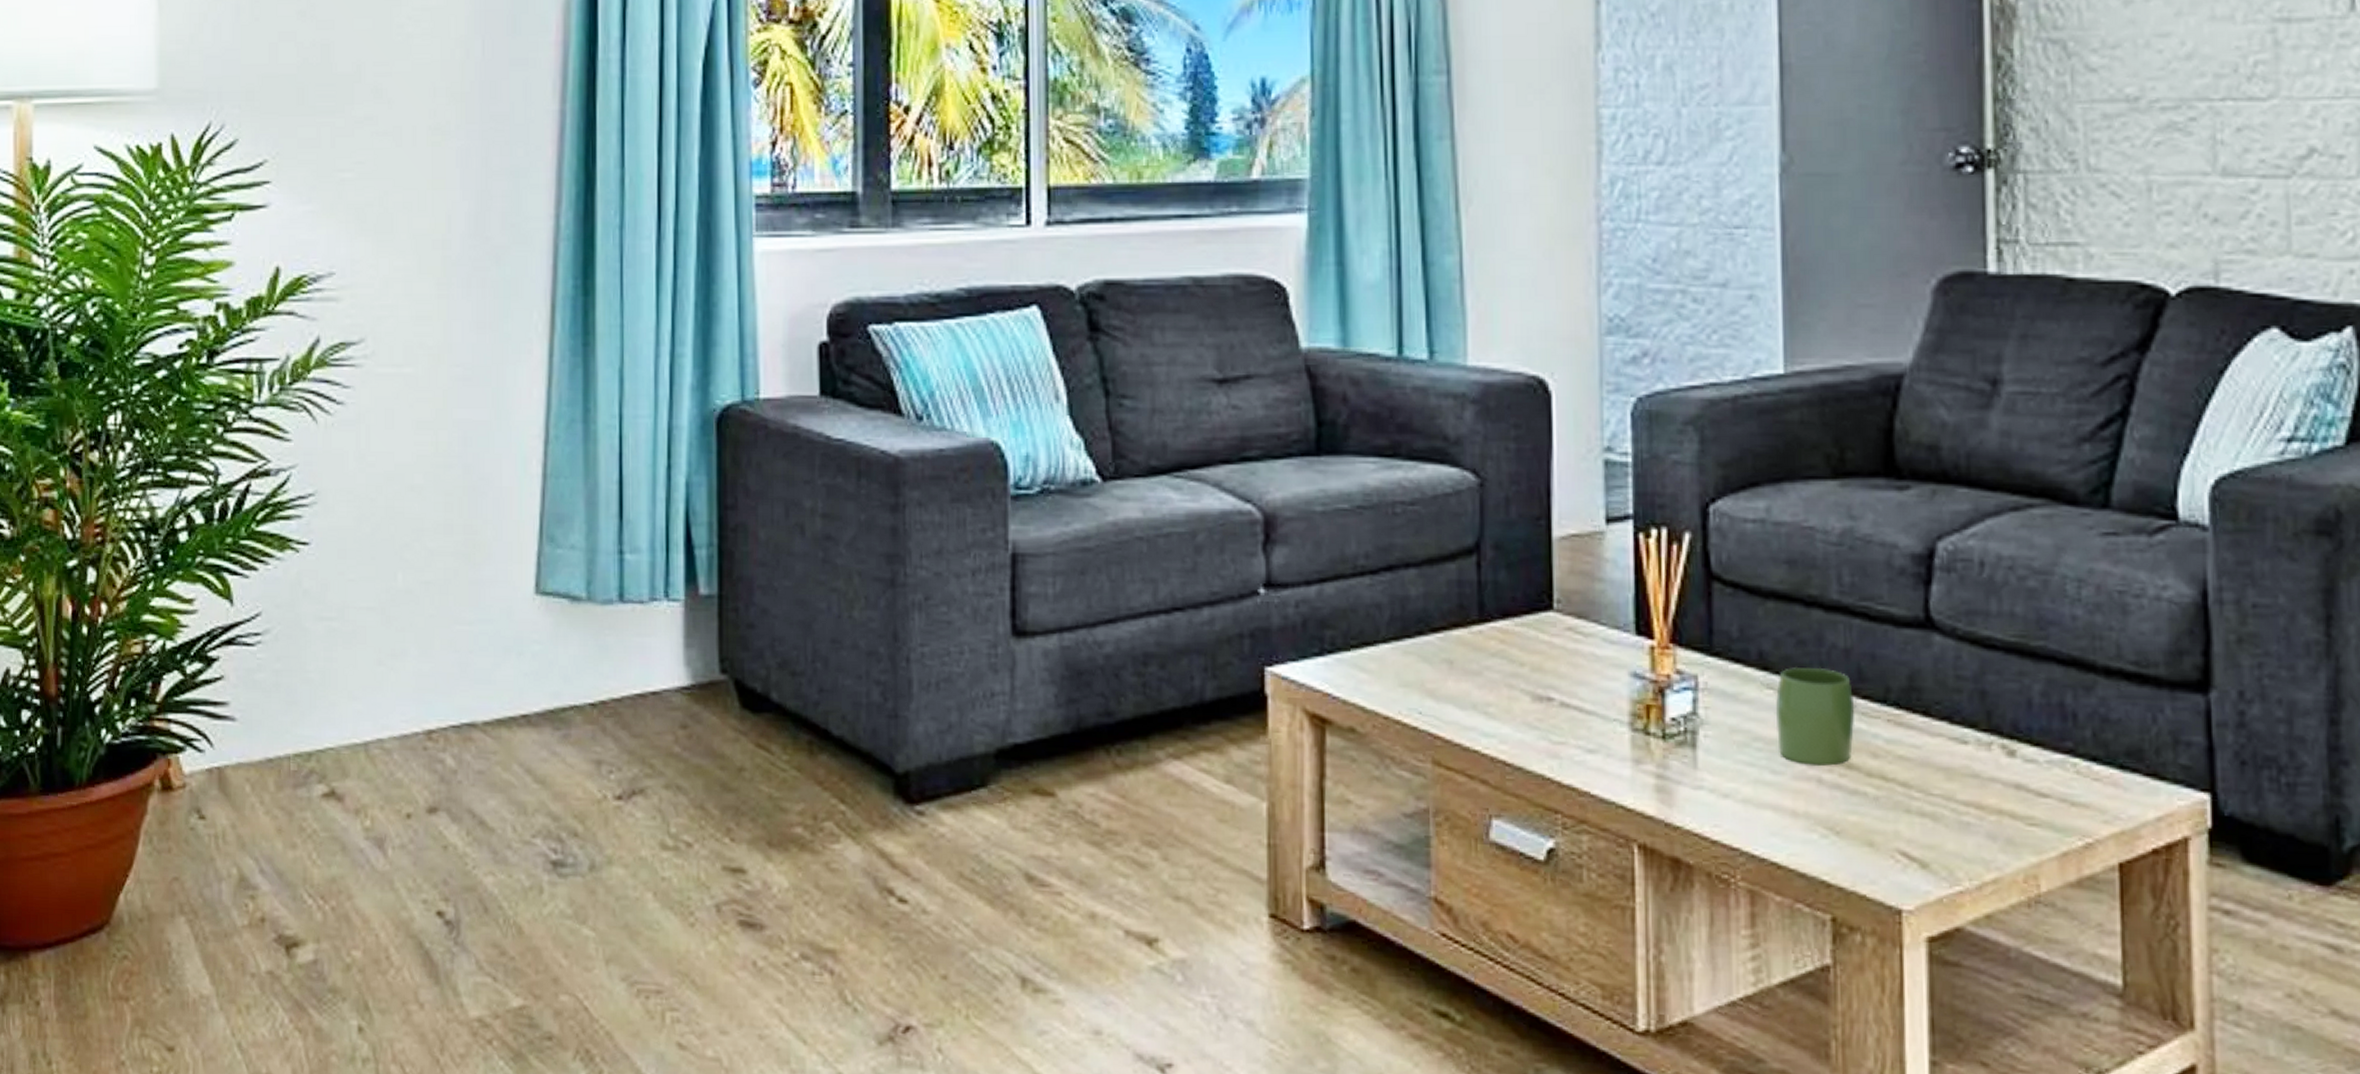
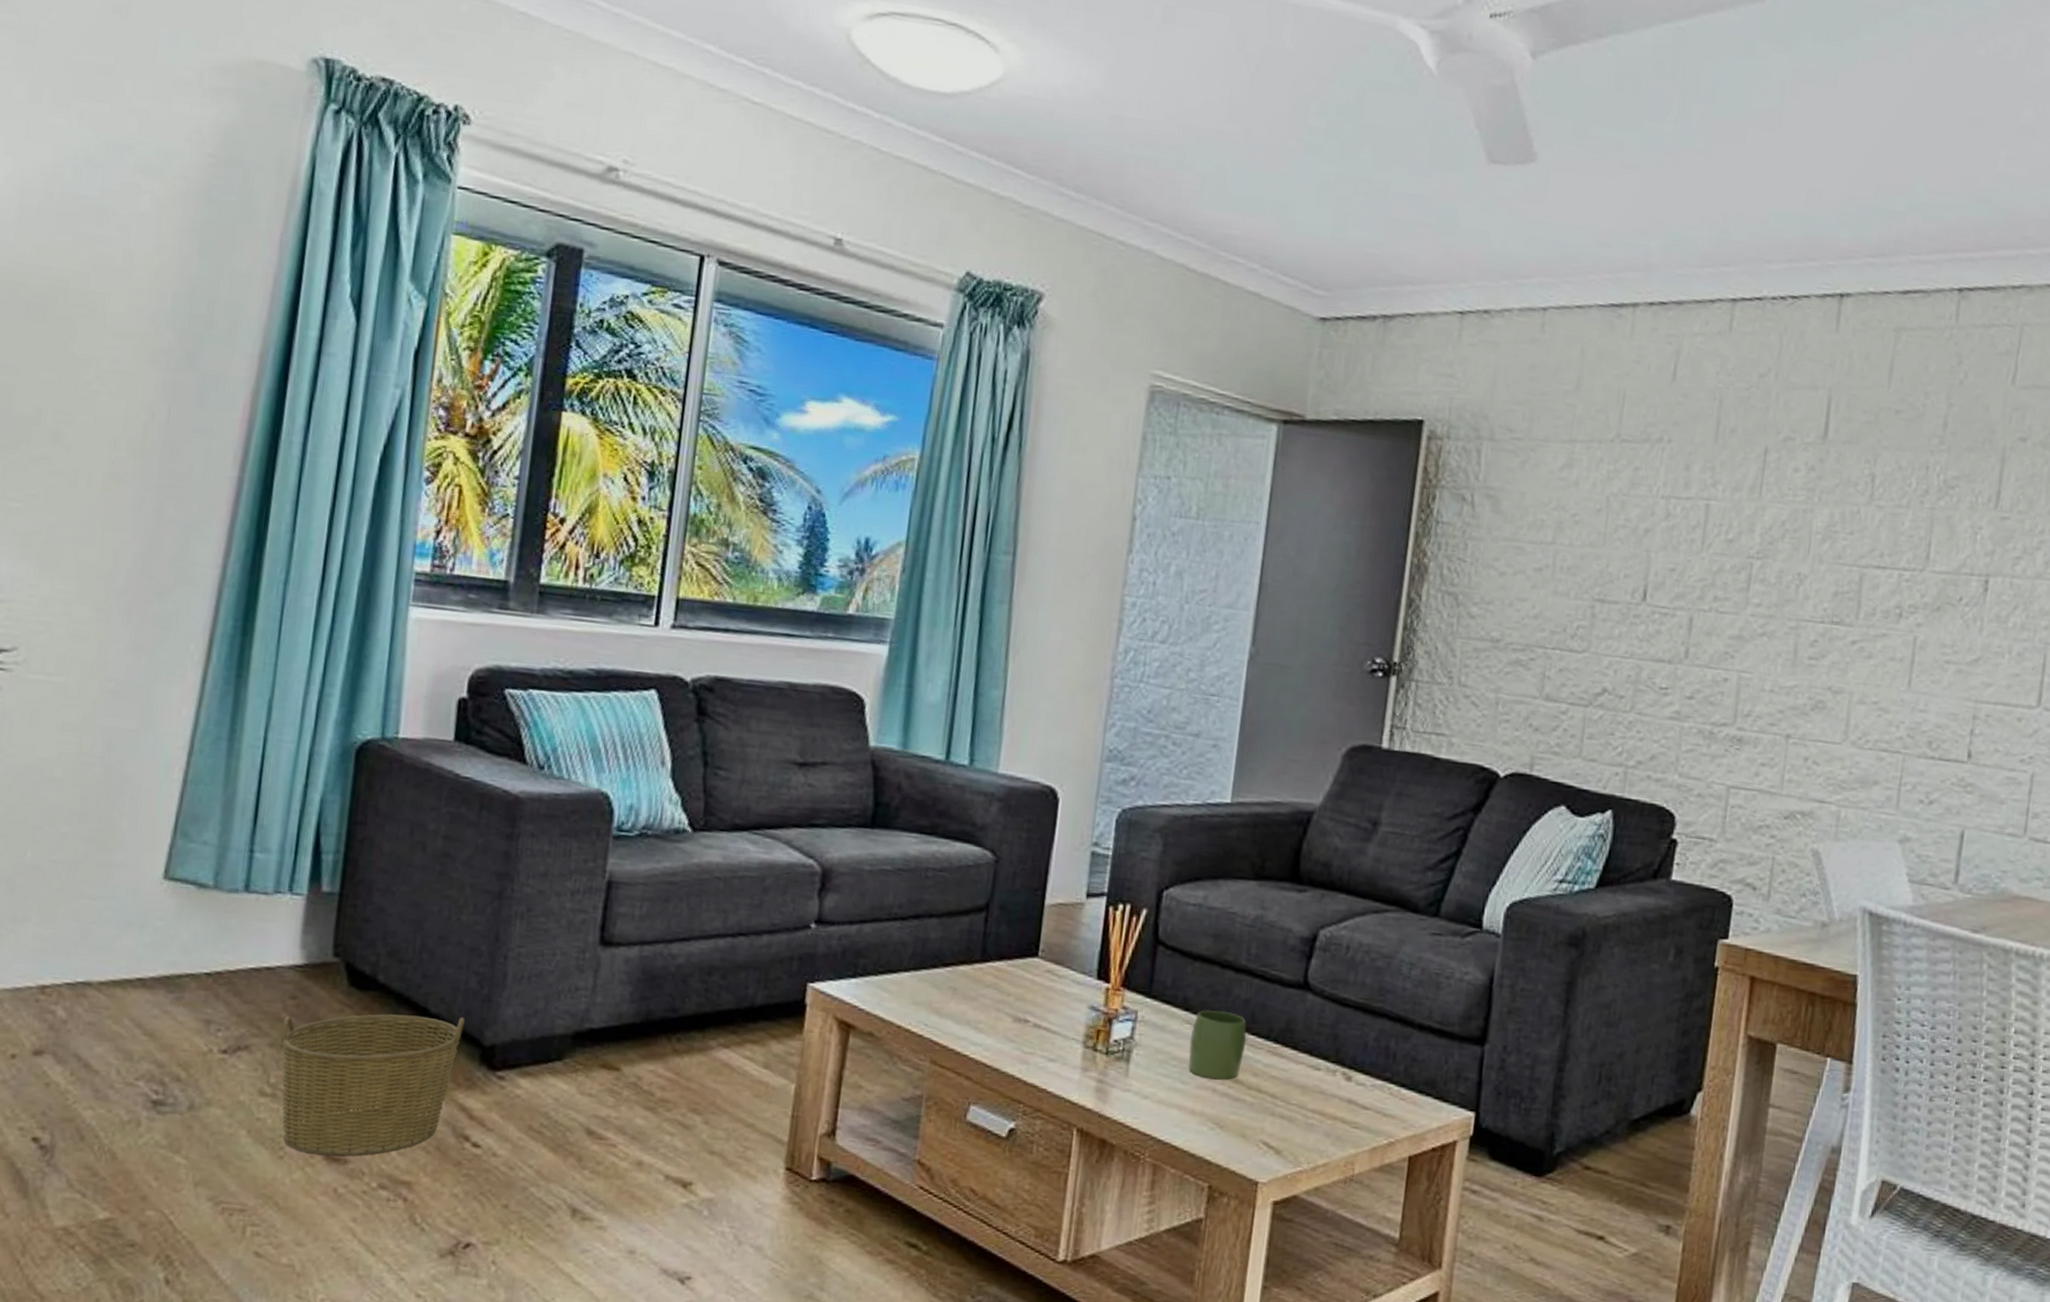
basket: none [676,740,871,920] -> present [280,1014,465,1156]

